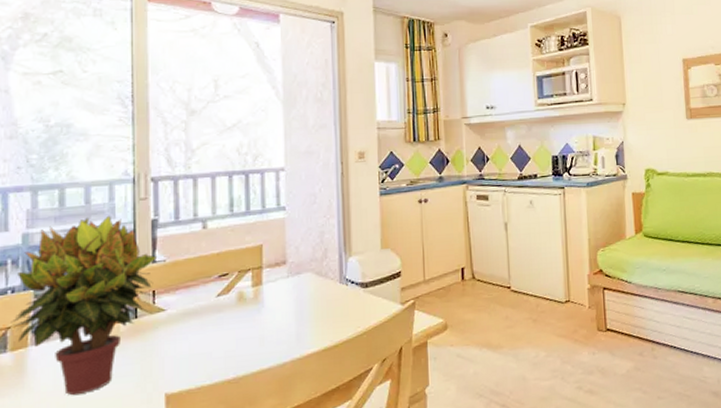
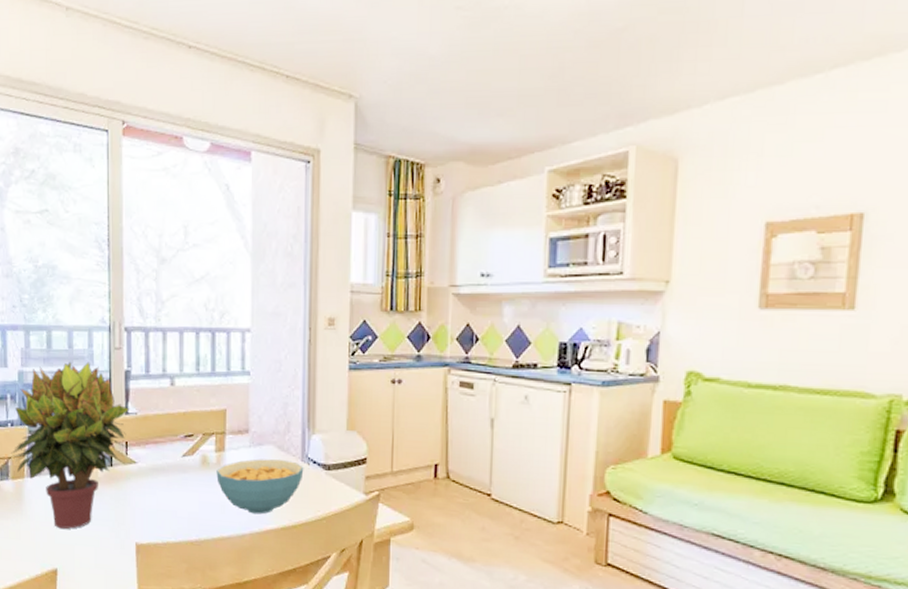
cereal bowl: none [254,284,343,341] -> present [216,458,304,515]

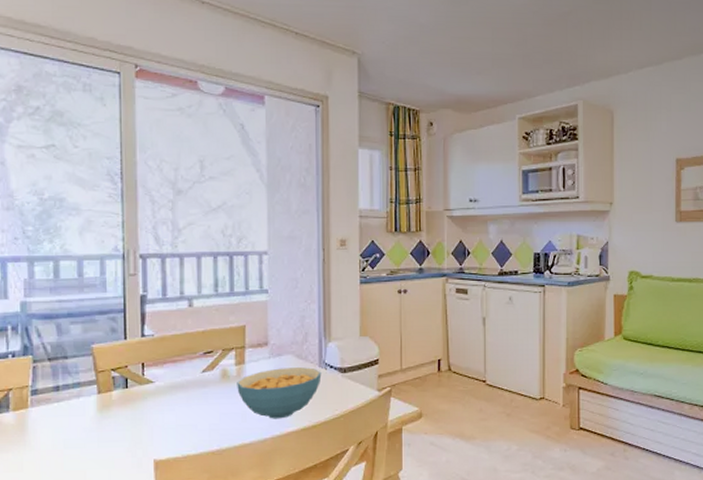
potted plant: present [11,361,130,530] -> none [12,289,147,456]

